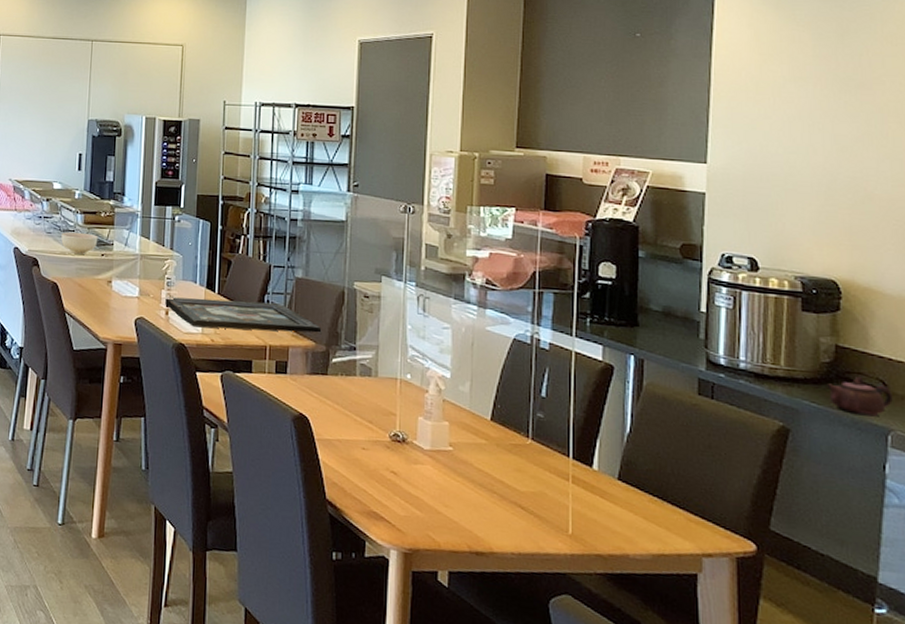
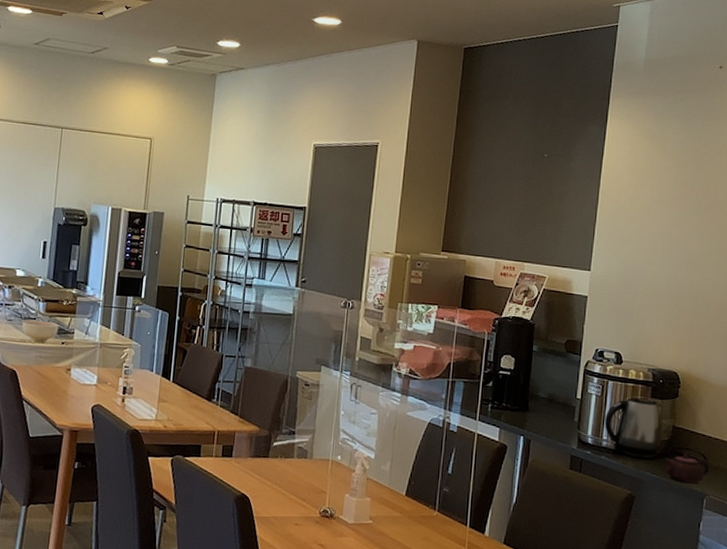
framed painting: present [165,296,322,333] -> none [122,384,266,419]
kettle: none [741,309,821,386] -> present [605,396,664,460]

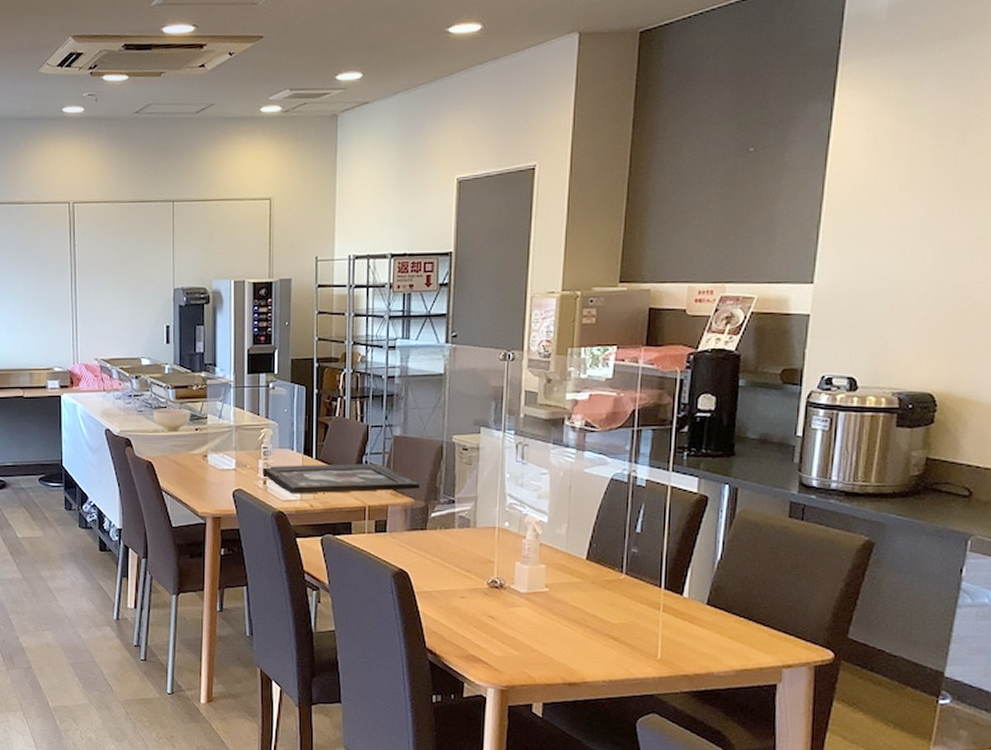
framed painting: none [122,384,266,419] -> present [263,463,421,494]
kettle: present [605,396,664,460] -> none [834,427,914,500]
teapot: present [664,451,709,484] -> none [914,486,976,524]

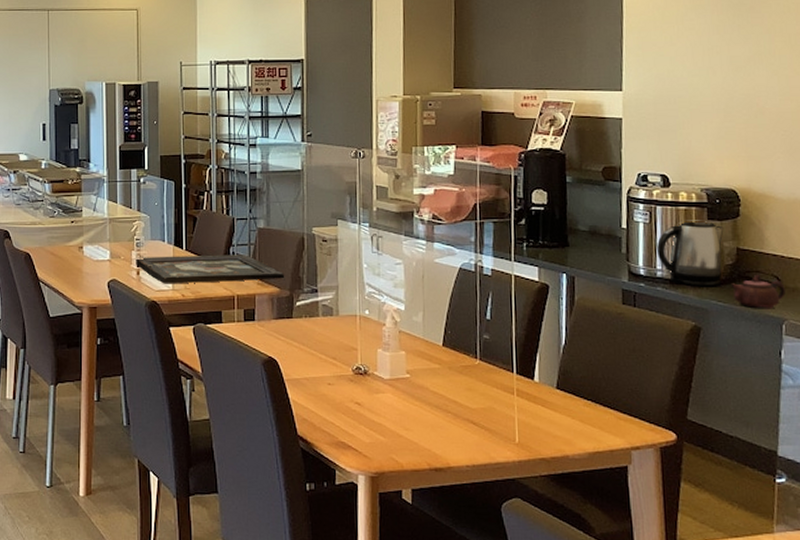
bowl: present [153,408,191,430] -> none [31,201,67,223]
kettle: none [834,427,914,500] -> present [657,220,724,287]
teapot: none [914,486,976,524] -> present [730,274,786,309]

